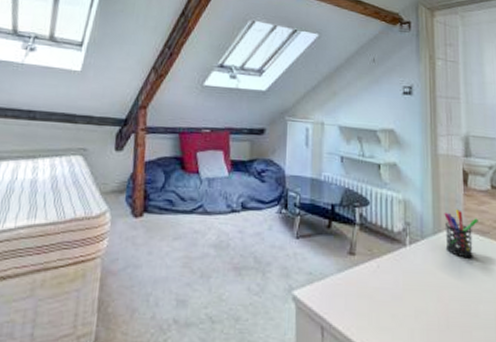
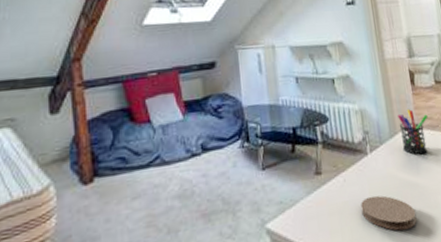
coaster: none [392,288,452,331] -> present [361,195,417,231]

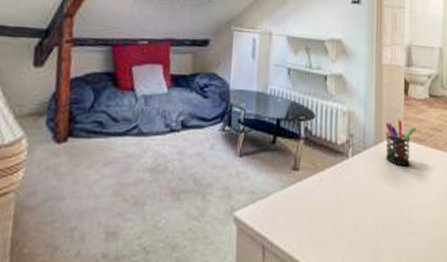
coaster: present [361,195,417,231] -> none [333,200,388,240]

